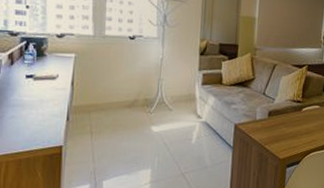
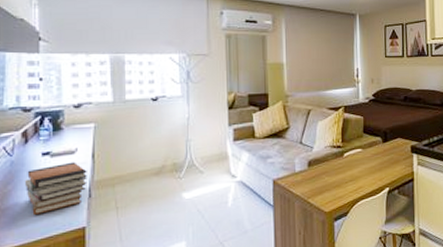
book stack: none [9,86,66,130] -> present [24,162,87,215]

